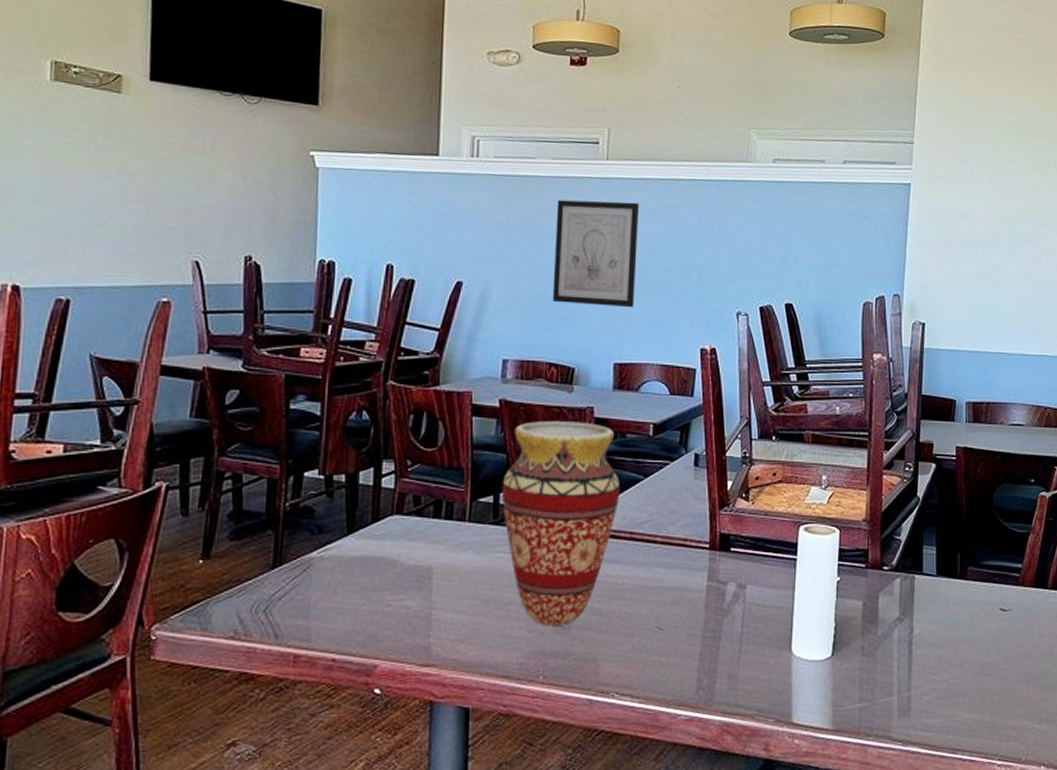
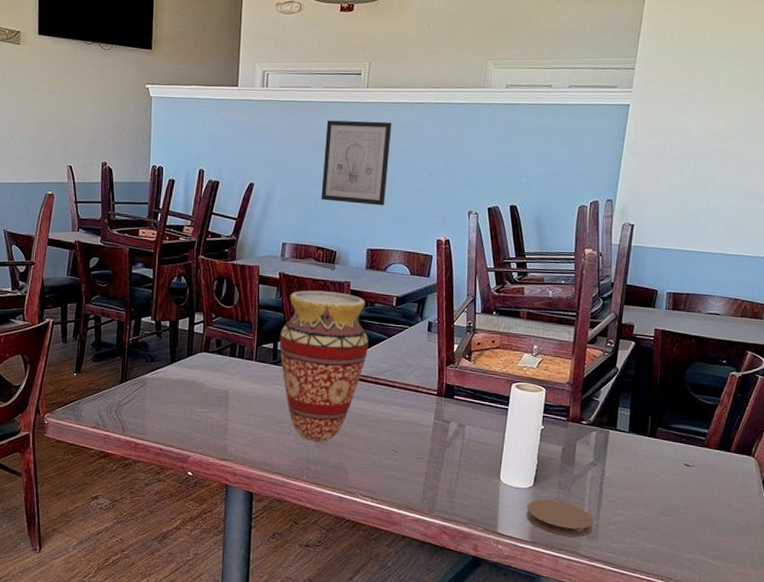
coaster: none [826,671,905,717] -> present [526,499,594,537]

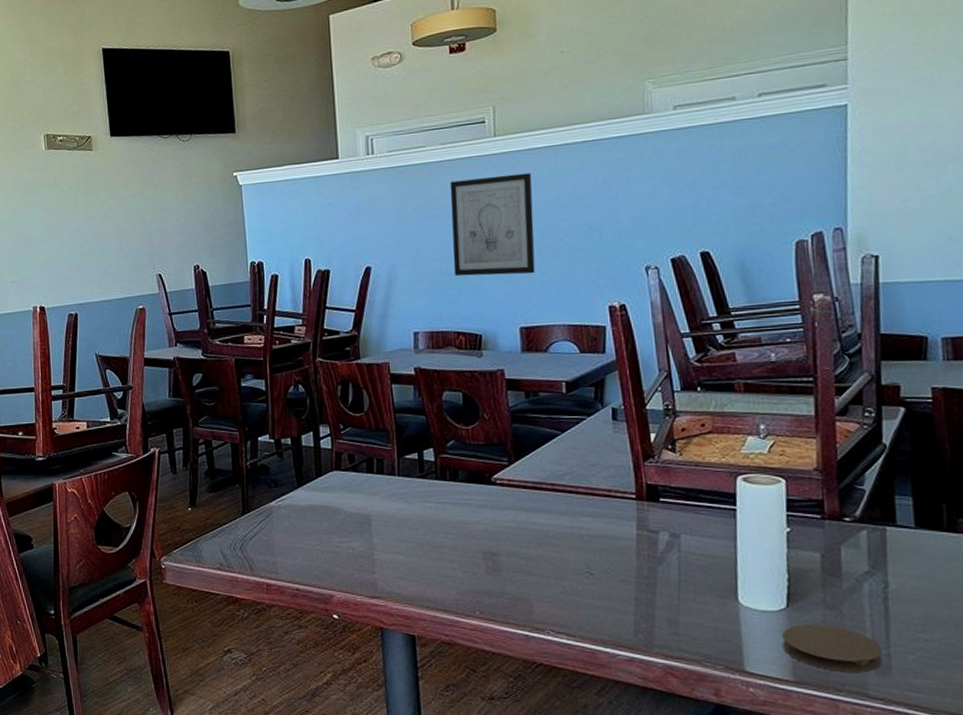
vase: present [279,290,369,442] -> none [424,383,538,568]

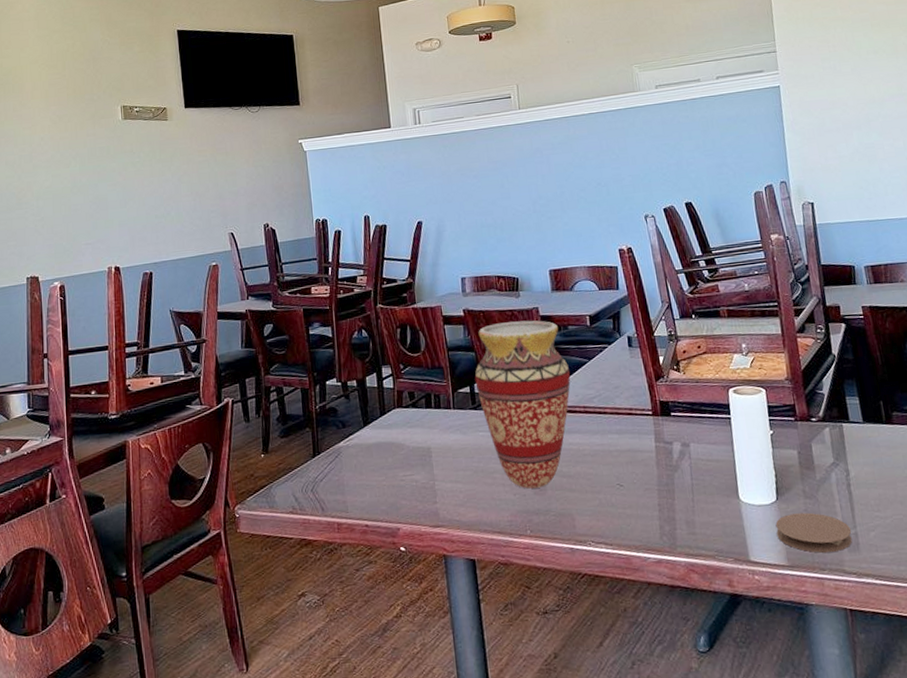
vase: none [424,383,538,568] -> present [474,320,571,489]
wall art: present [449,172,536,277] -> none [485,139,559,228]

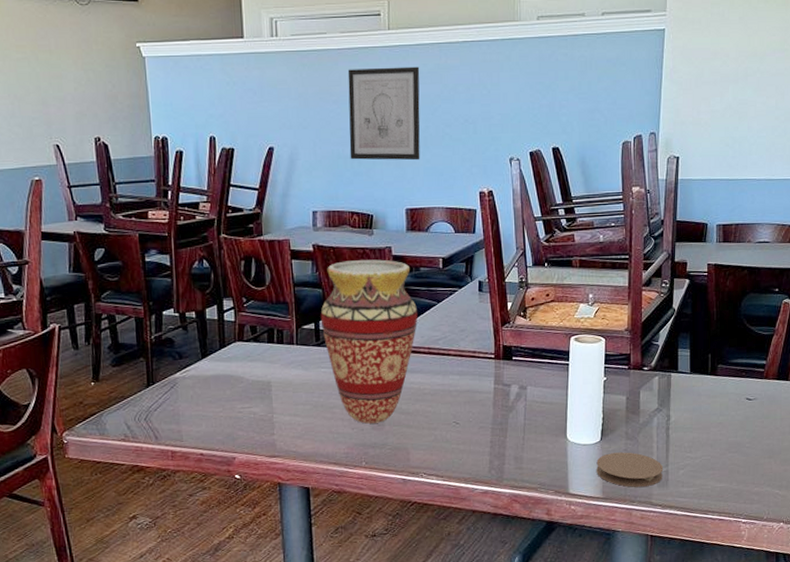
wall art: none [485,139,559,228] -> present [347,66,420,161]

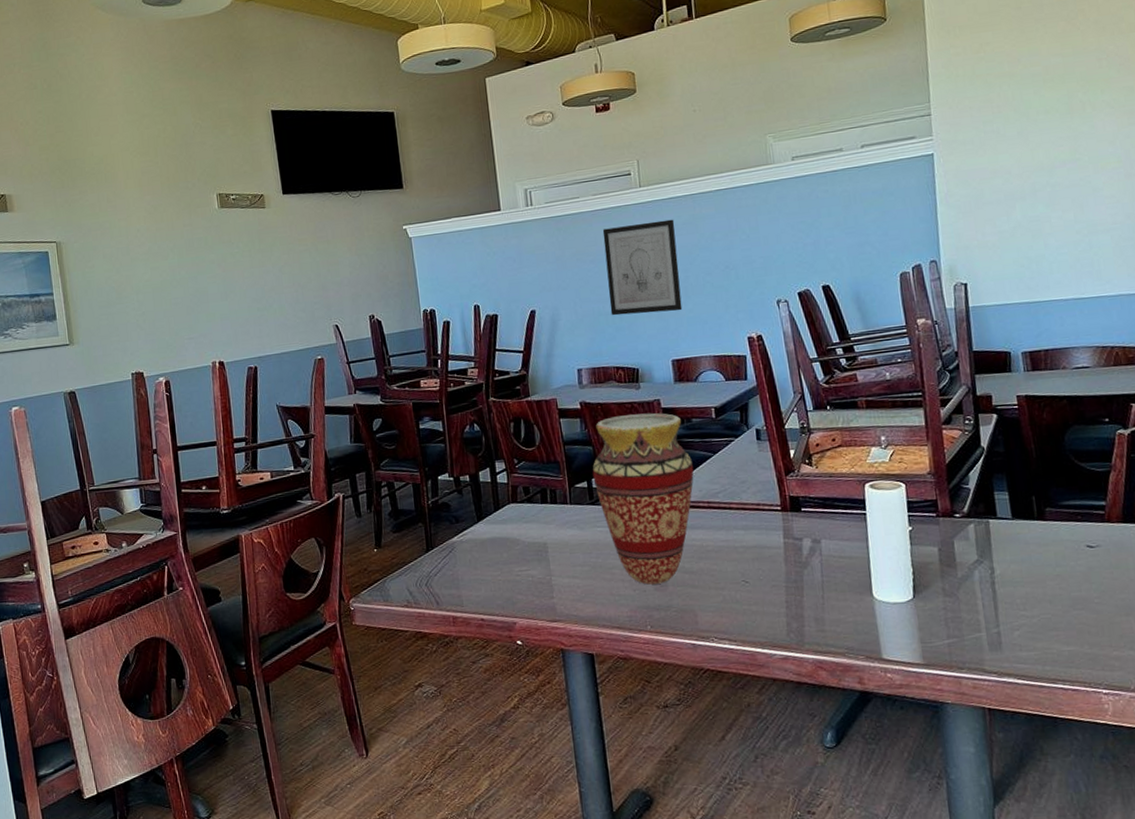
coaster: present [596,452,664,487] -> none [911,611,994,652]

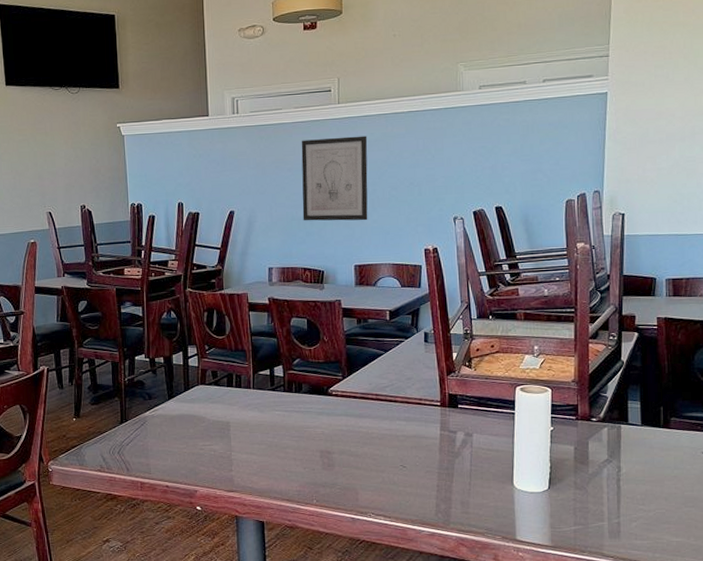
vase: present [592,413,694,585] -> none [275,311,366,464]

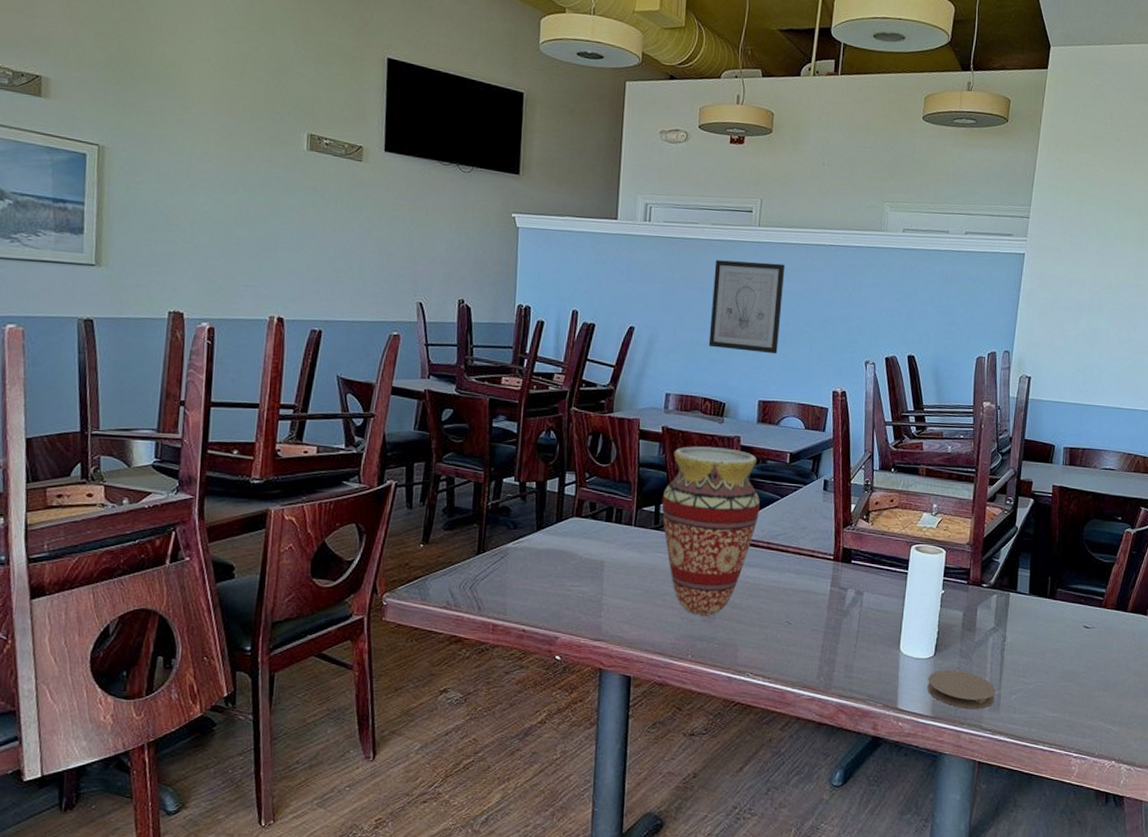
vase: none [275,311,366,464] -> present [661,446,761,615]
coaster: none [544,501,615,537] -> present [927,670,996,709]

